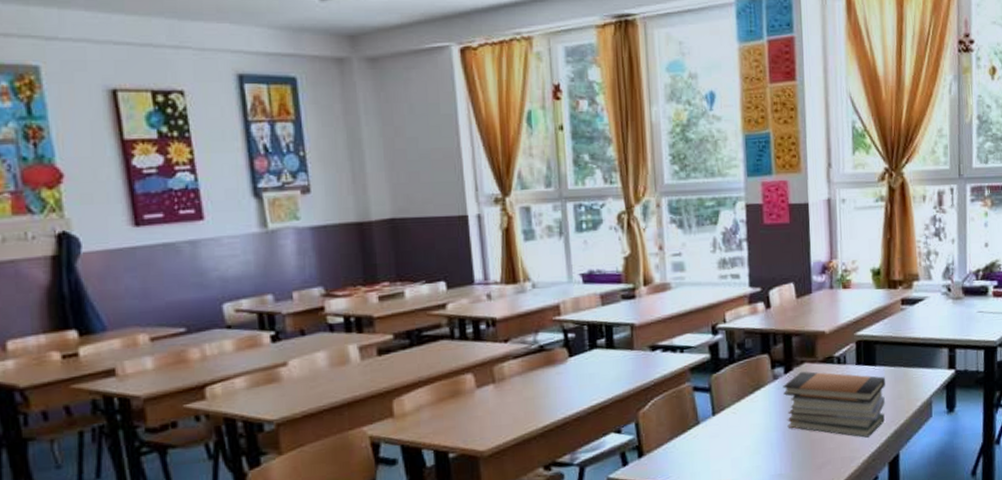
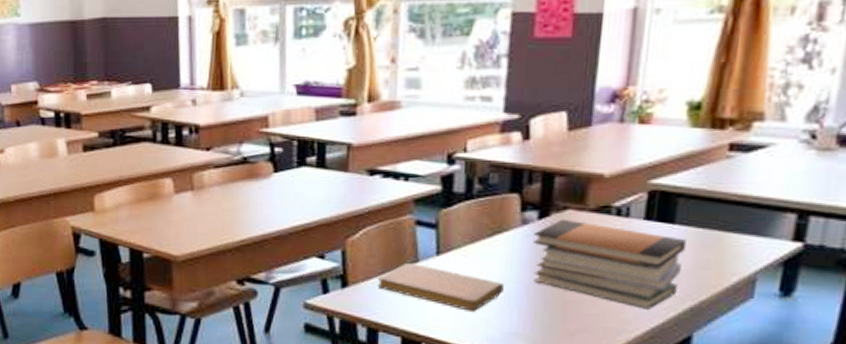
notebook: none [667,425,767,462] -> present [377,262,504,312]

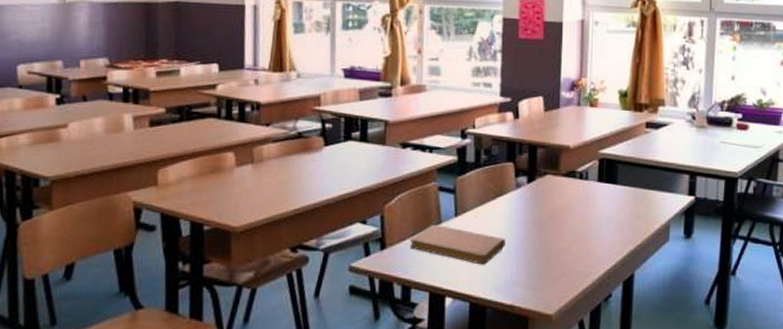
book stack: present [533,218,686,310] -> none [525,182,625,254]

